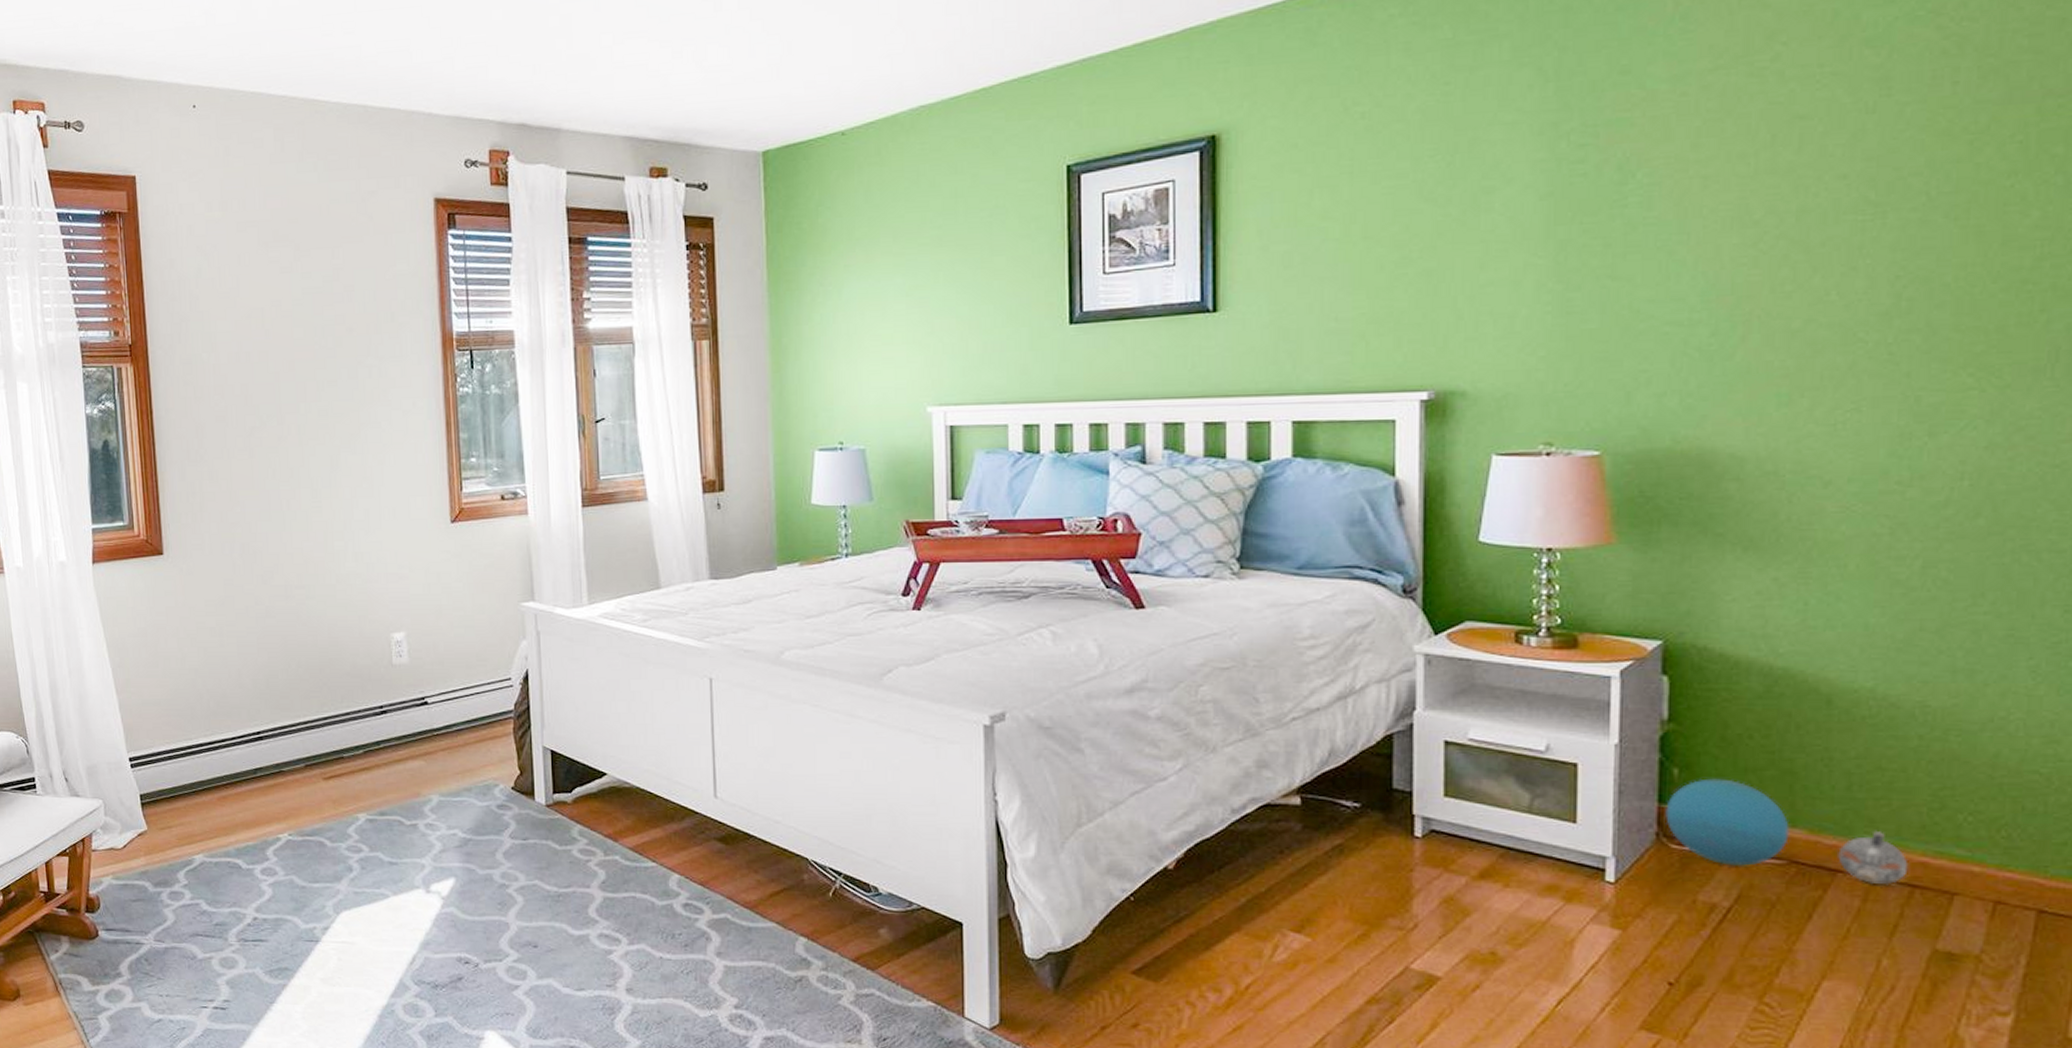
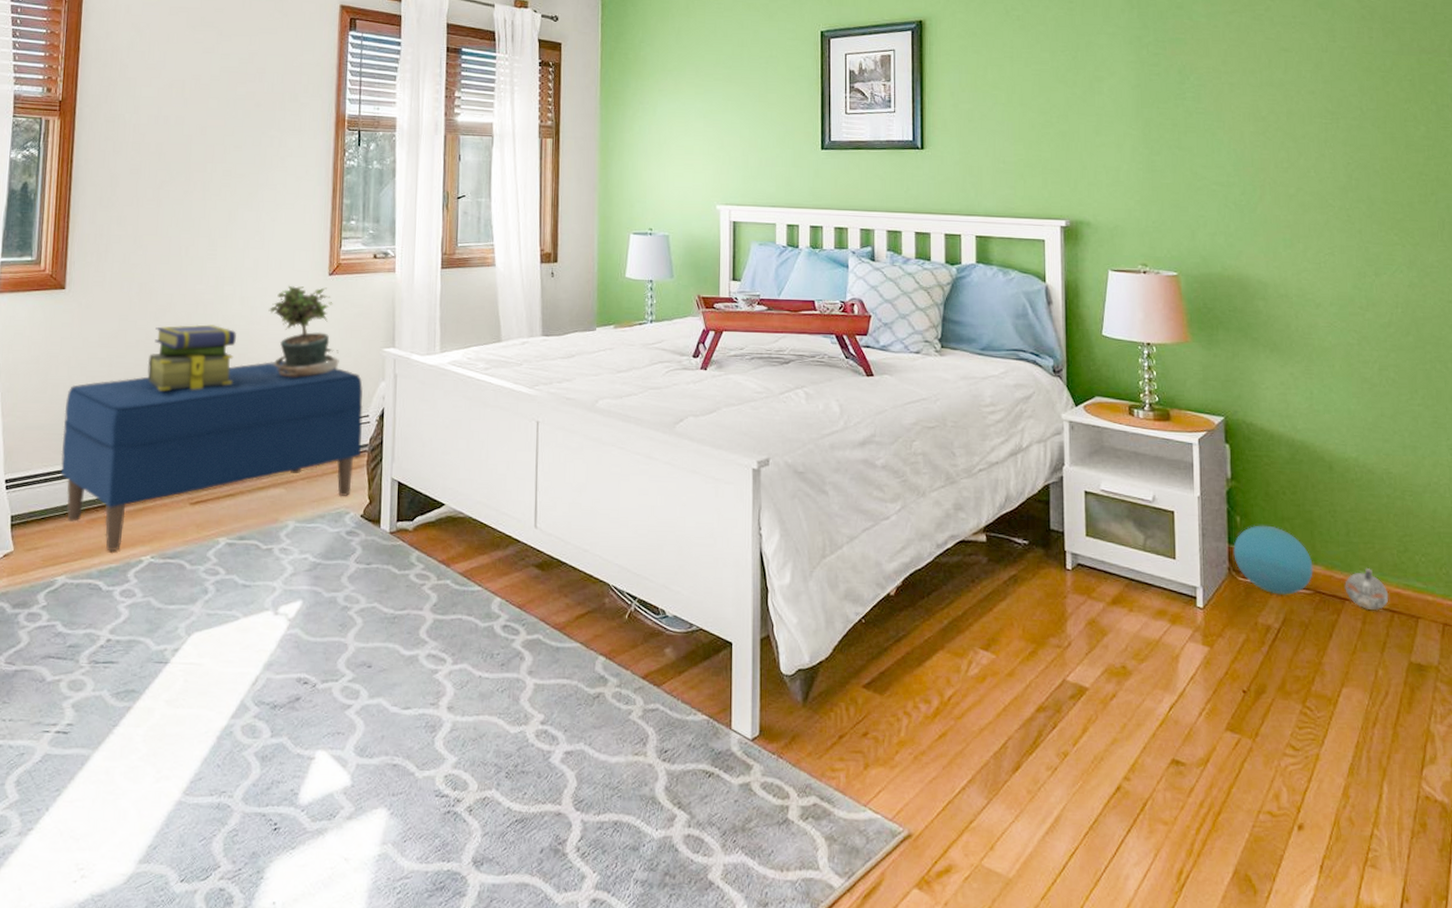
bench: none [179,621,505,829] -> present [60,360,363,552]
stack of books: none [260,585,354,660] -> present [147,324,236,391]
potted plant: none [386,536,472,640] -> present [268,285,339,378]

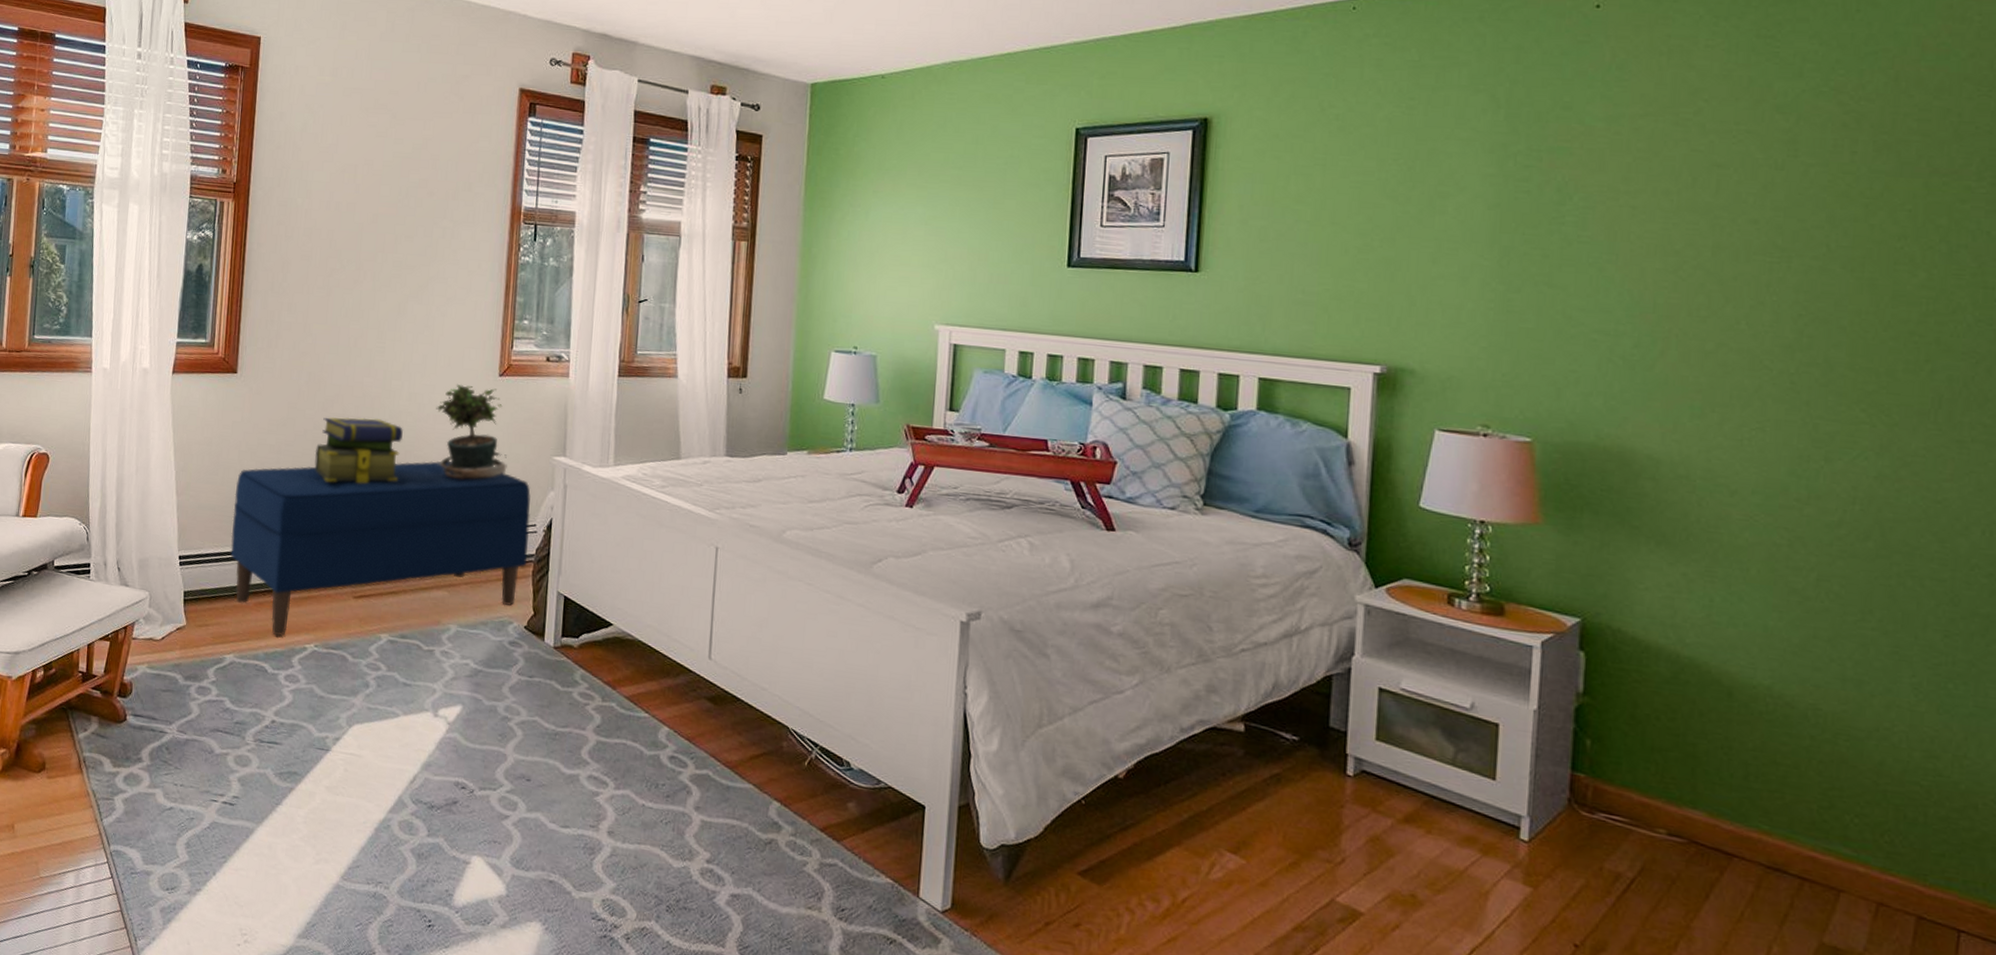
ball: present [1233,525,1313,595] -> none [1577,752,1691,841]
teapot: present [1345,567,1389,611] -> none [1734,820,1799,875]

